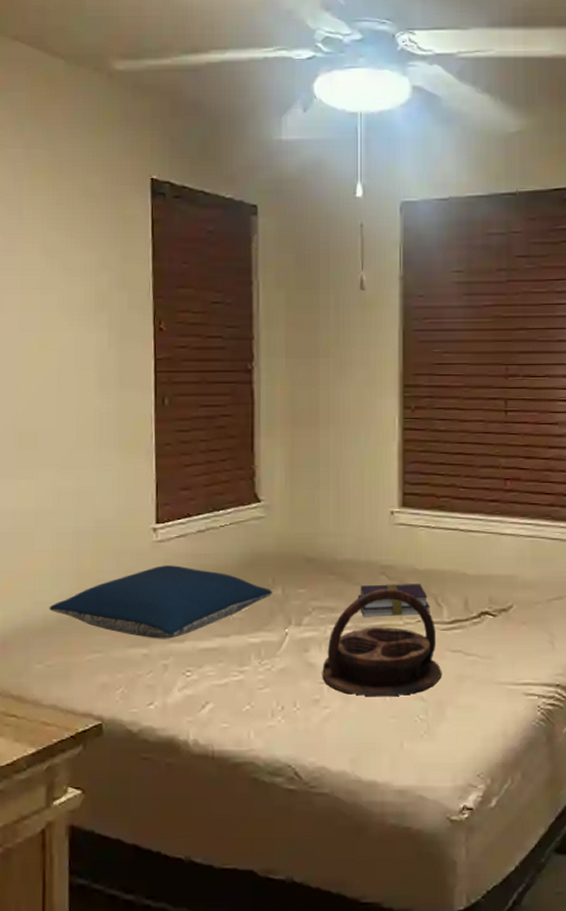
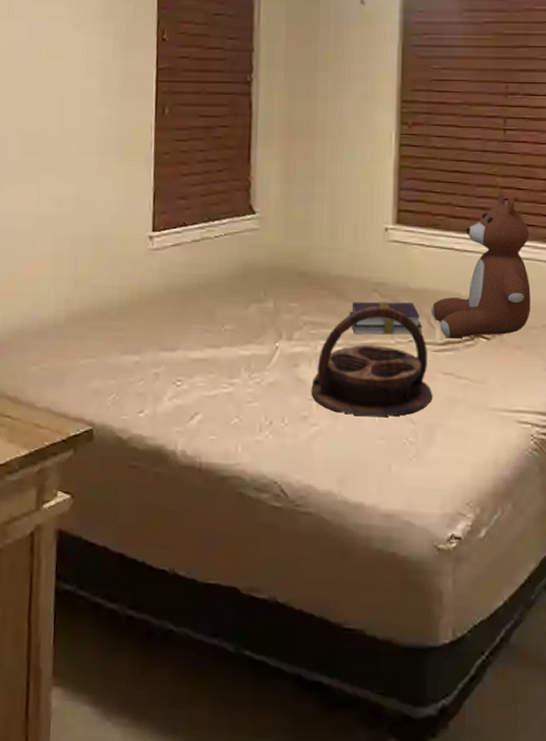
pillow: present [49,565,273,639] -> none [46,273,265,348]
teddy bear: none [438,470,535,617] -> present [431,189,531,339]

